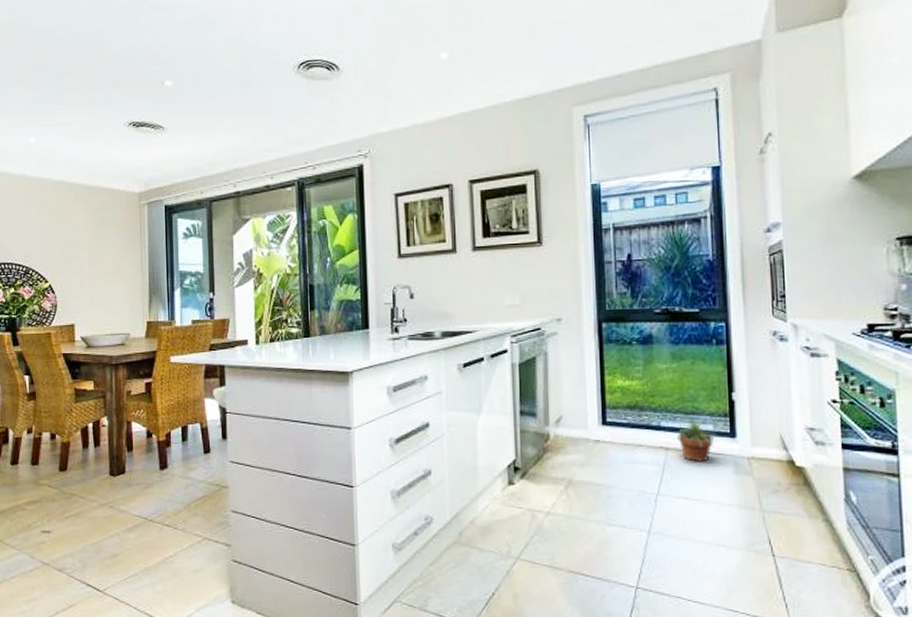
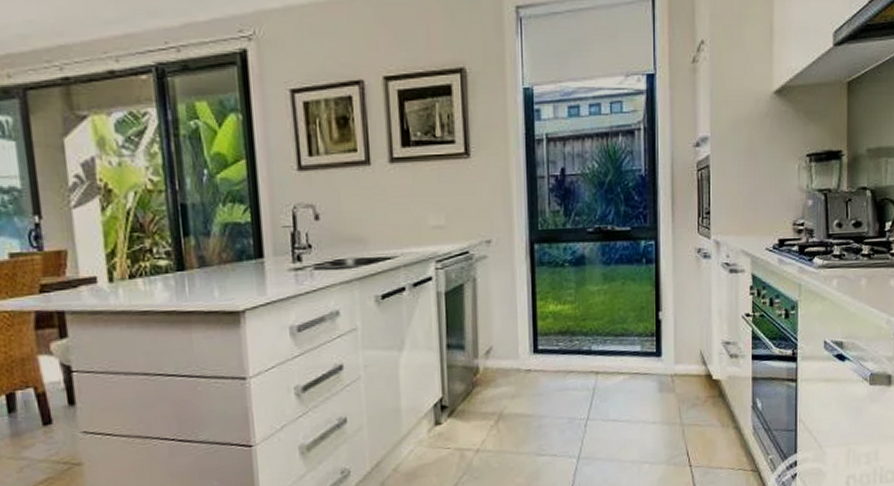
potted plant: present [673,416,718,462] -> none [603,337,645,384]

